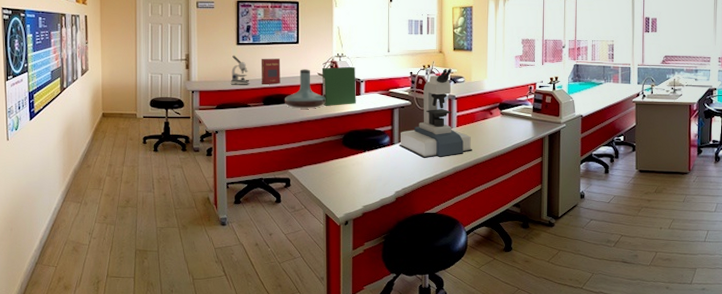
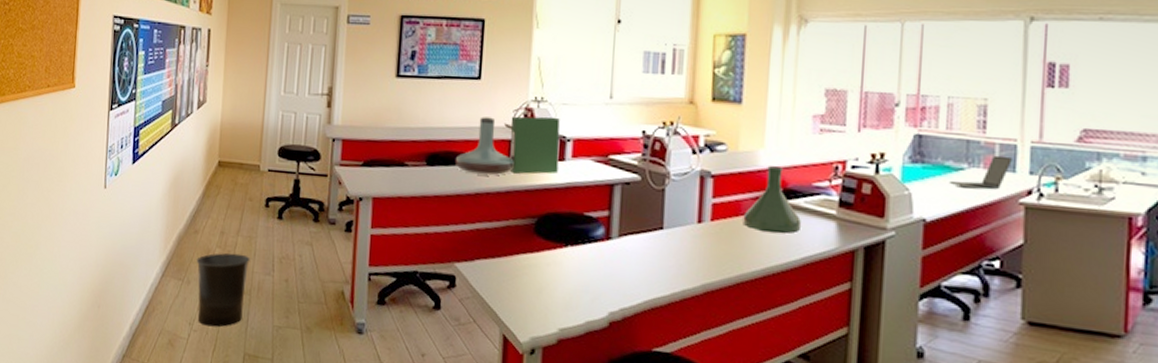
waste bin: none [91,179,135,234] -> present [196,252,250,327]
microscope: present [231,55,249,85] -> none [385,91,409,135]
book: present [261,58,281,84] -> none [426,98,454,137]
microscope: present [399,68,473,159] -> none [618,128,735,267]
flask: none [476,90,511,131] -> present [743,166,801,233]
laptop: none [594,74,628,95] -> present [949,155,1012,189]

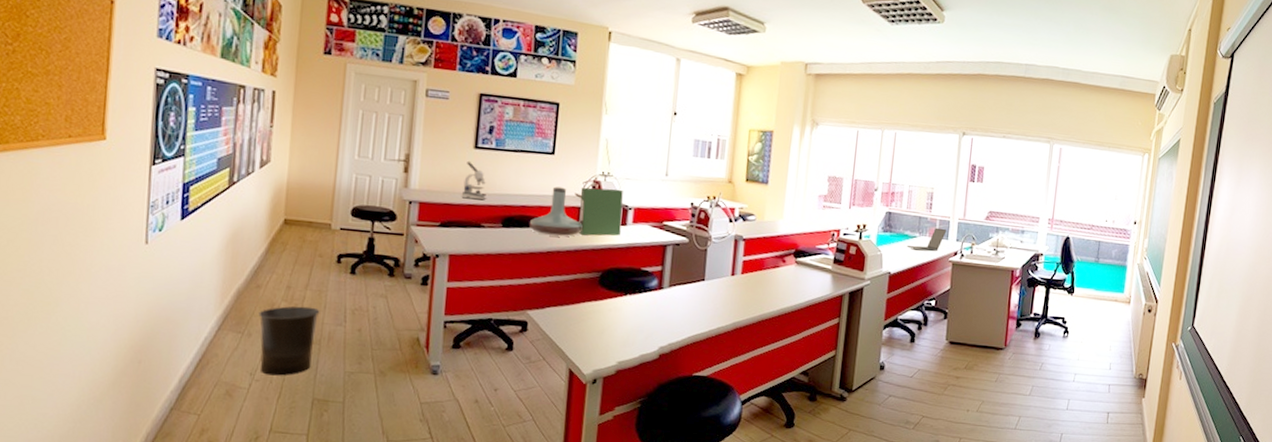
microscope: none [385,91,409,135] -> present [462,160,486,200]
flask: present [743,166,801,233] -> none [765,232,807,283]

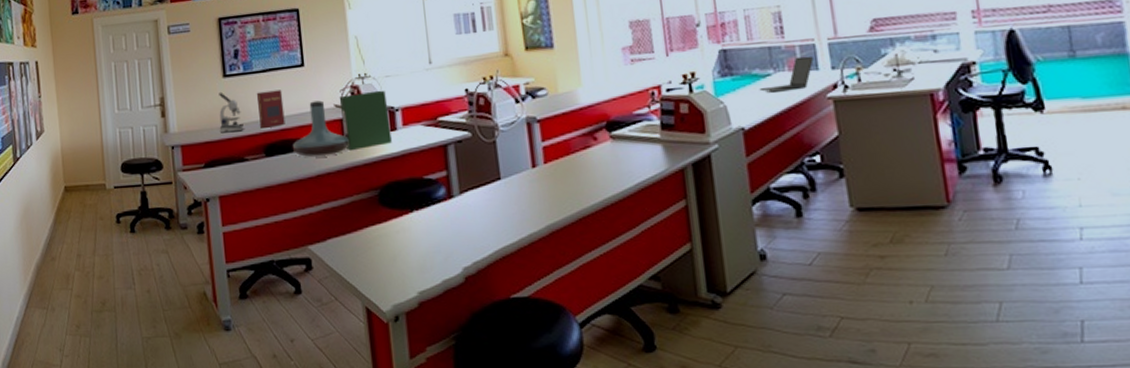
waste bin: present [258,306,320,376] -> none [57,273,111,349]
book: none [502,168,529,203] -> present [256,90,285,128]

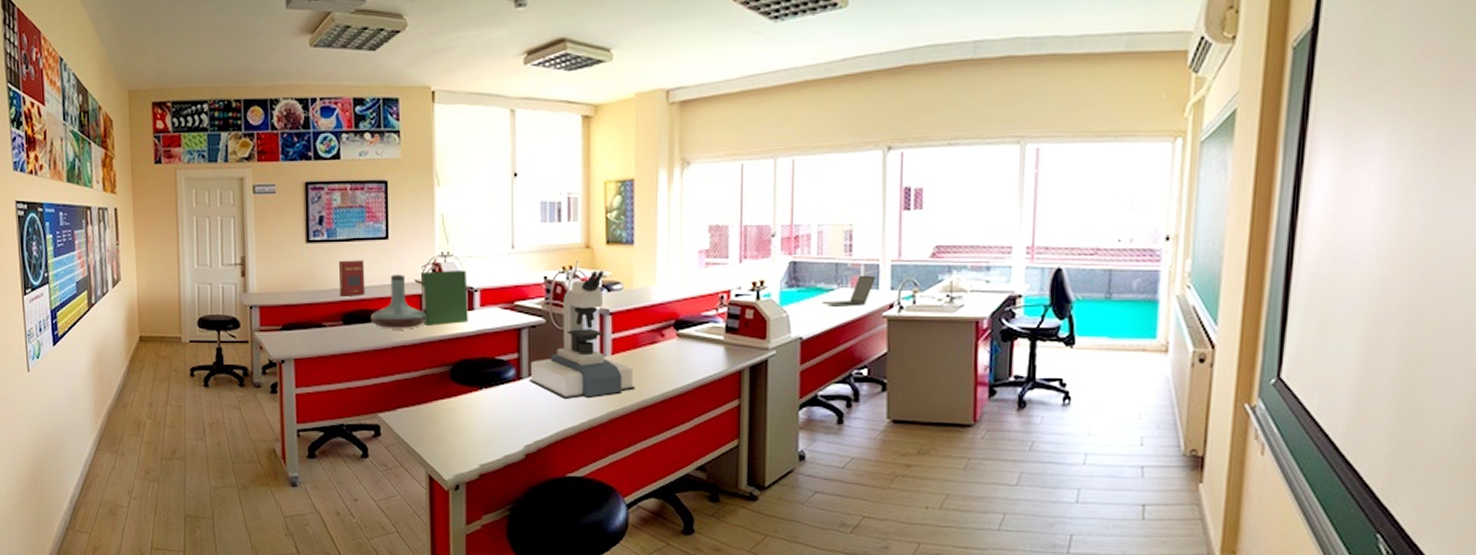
microscope: present [219,91,244,133] -> none [300,256,324,298]
microscope: none [460,77,574,216] -> present [529,270,636,400]

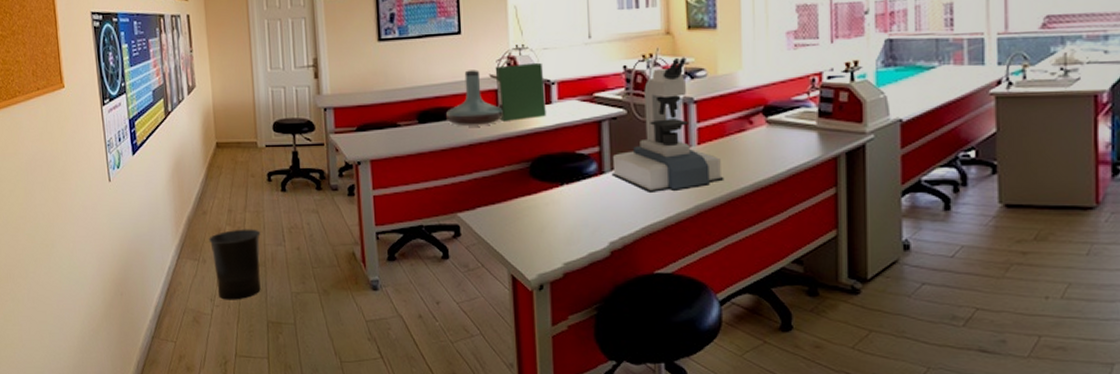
waste bin: none [128,422,181,493] -> present [209,229,261,300]
book: present [338,260,365,296] -> none [411,57,440,95]
laptop: present [821,275,875,307] -> none [921,50,980,86]

